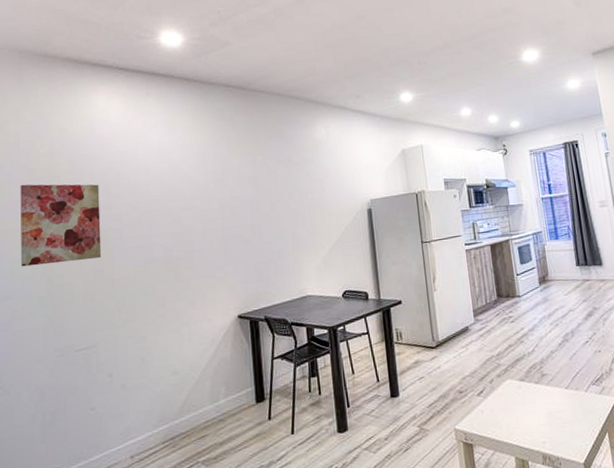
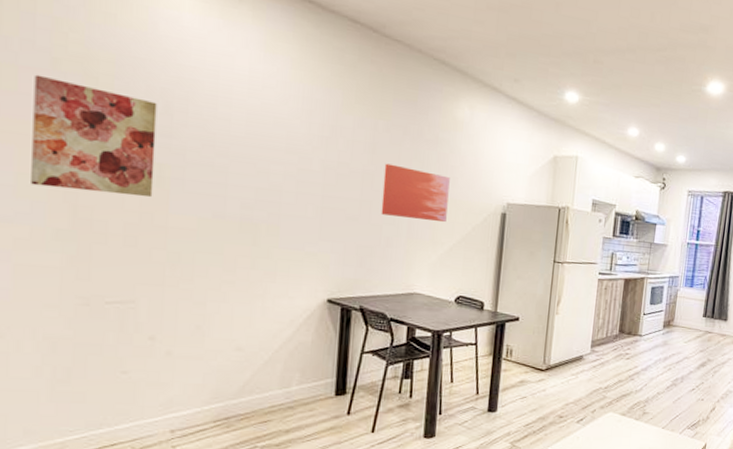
wall art: none [266,188,323,233] -> present [381,163,450,223]

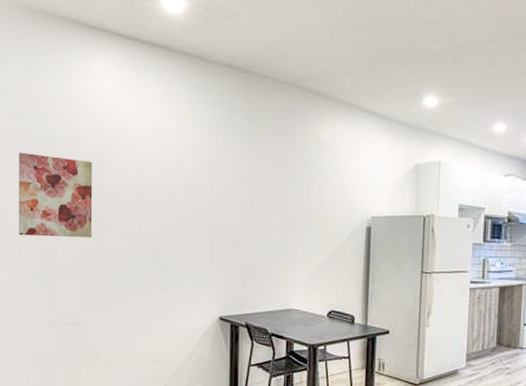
wall art: present [381,163,450,223] -> none [259,190,317,241]

